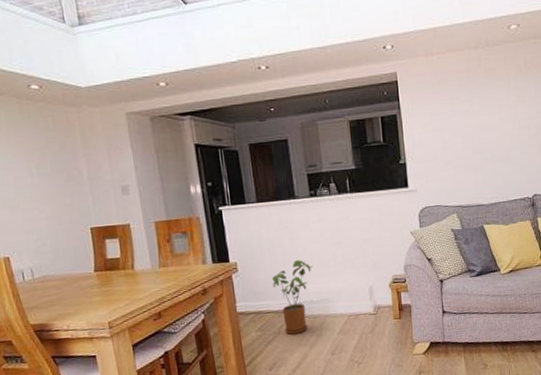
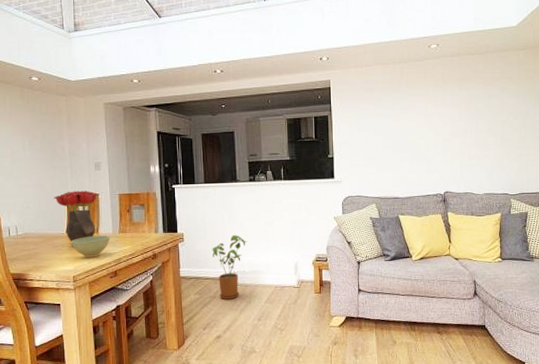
bouquet: none [74,220,132,288] -> present [53,190,100,247]
bowl: none [101,271,150,299] -> present [70,235,111,258]

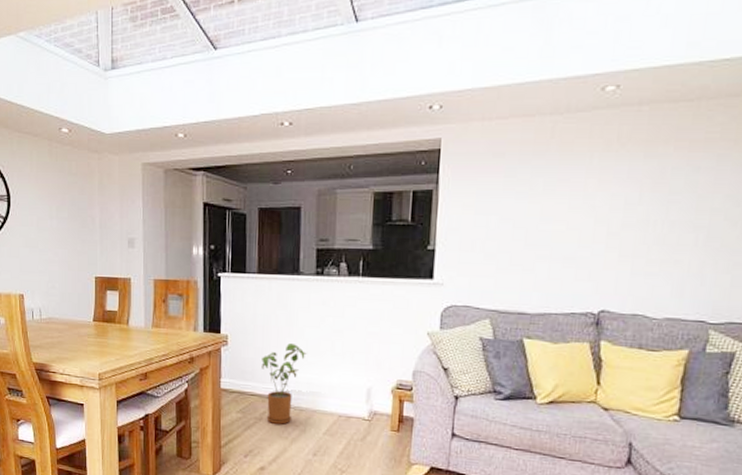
bouquet: present [53,190,100,247] -> none [80,271,133,339]
bowl: present [70,235,111,258] -> none [97,327,142,354]

